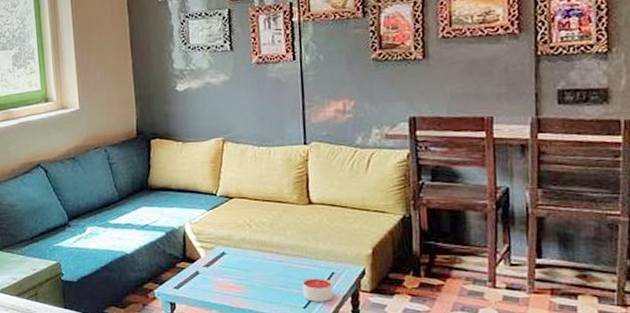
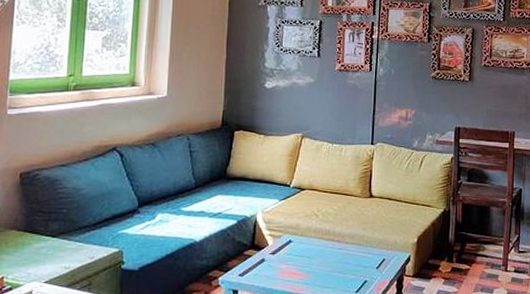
candle: present [302,278,333,302] -> none [357,264,382,286]

